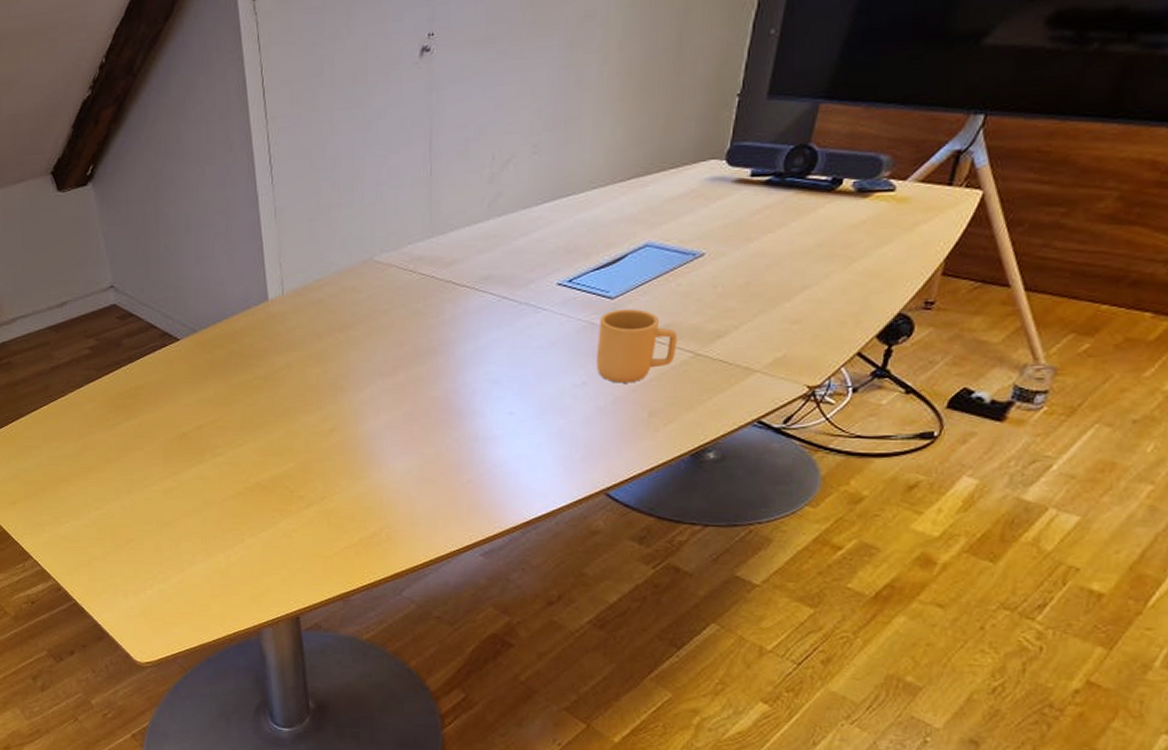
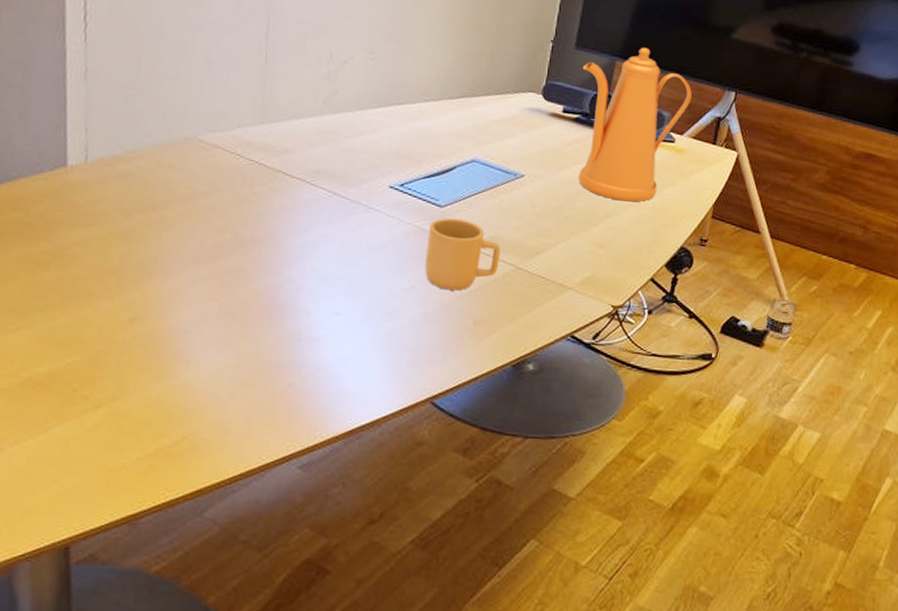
coffee pot: none [768,80,922,269] -> present [578,47,692,202]

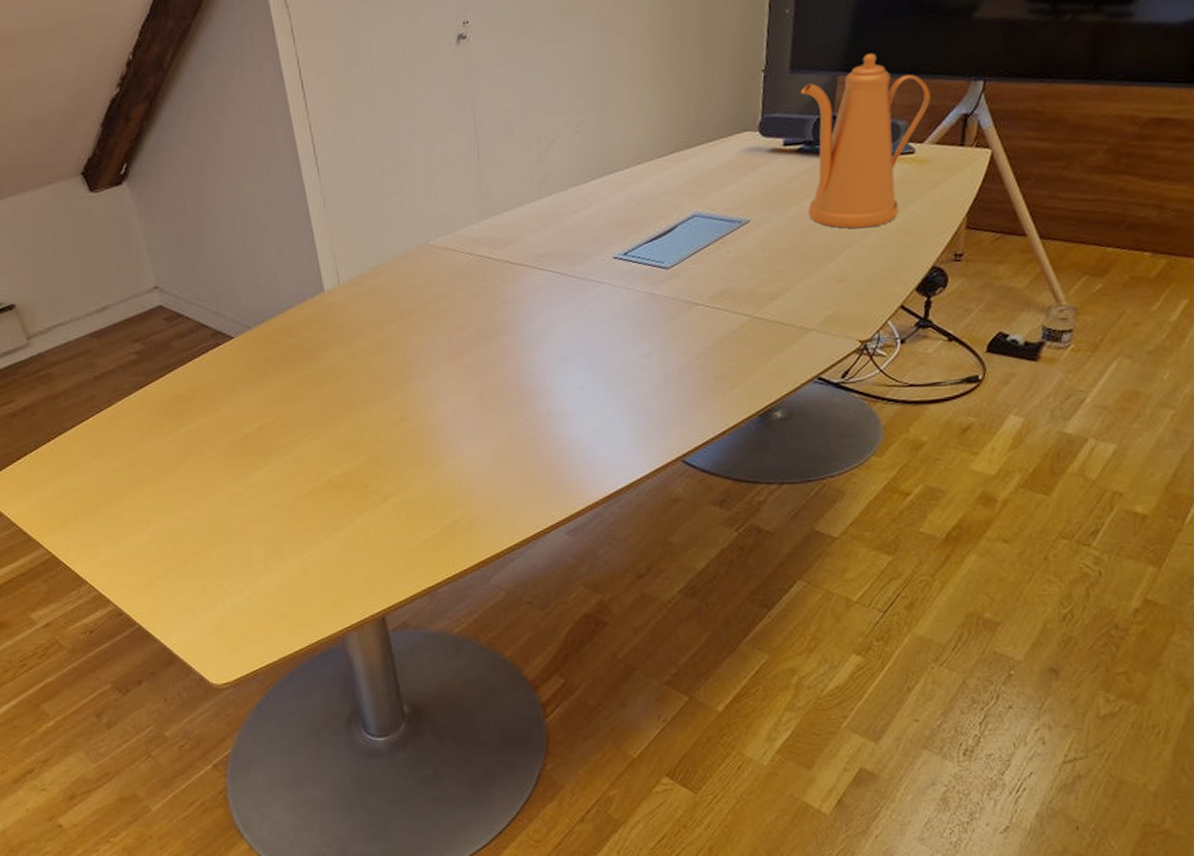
mug: present [425,218,501,291] -> none [657,277,734,351]

